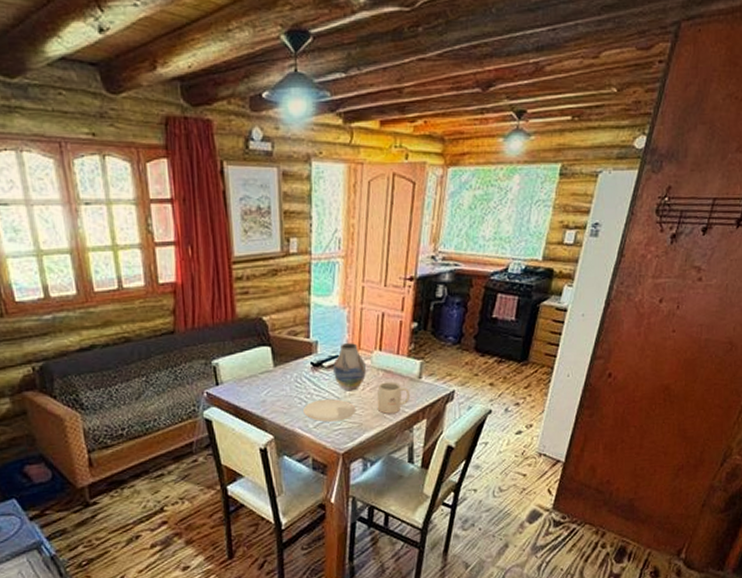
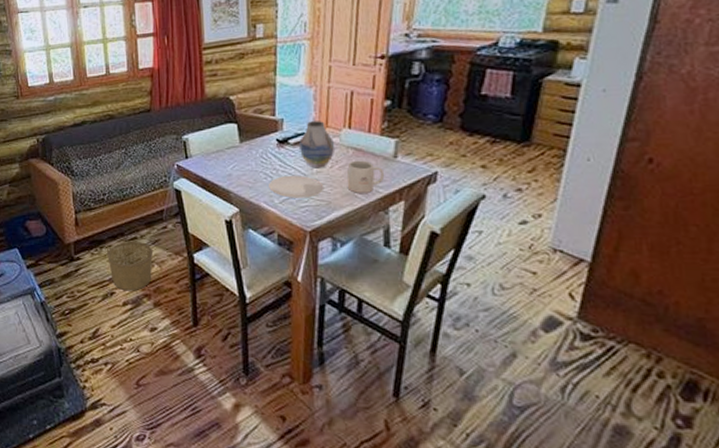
basket: none [129,477,183,533] -> present [107,241,154,291]

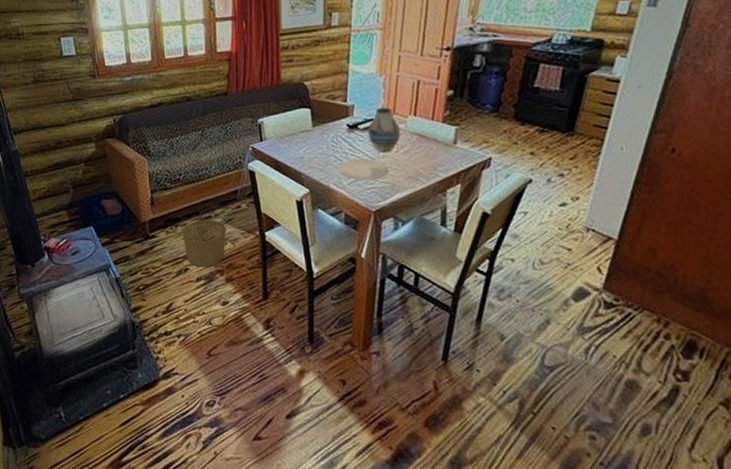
mug: present [346,160,385,193] -> none [410,146,445,176]

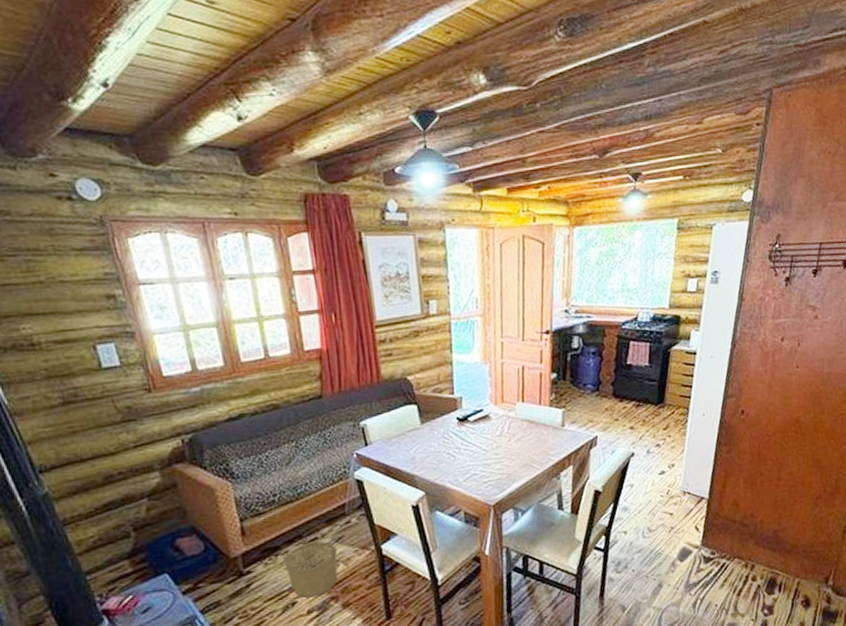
plate: present [338,158,389,180] -> none [452,451,504,476]
vase: present [368,108,401,153] -> none [478,396,512,444]

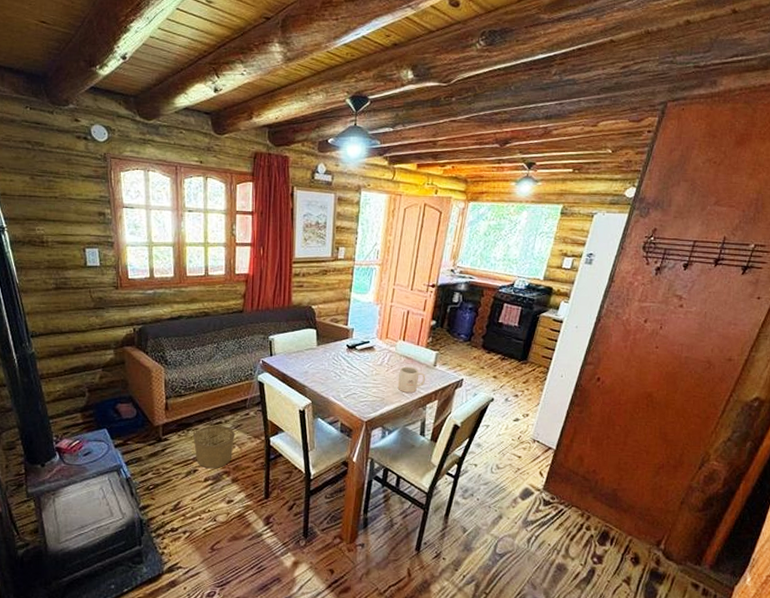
mug: none [523,431,556,463] -> present [397,366,426,393]

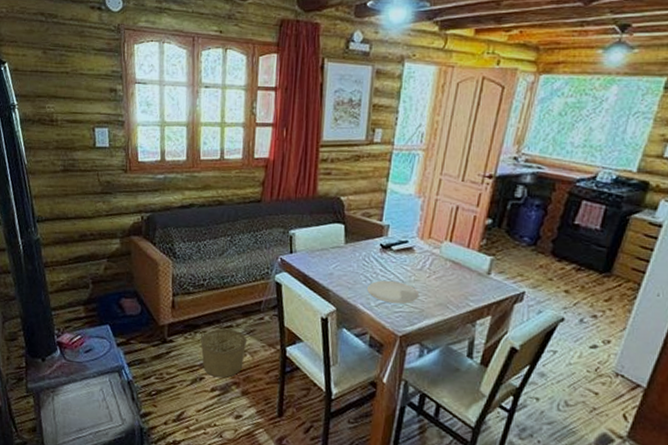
plate: none [337,375,380,395] -> present [367,280,420,304]
mug: present [397,366,426,393] -> none [441,273,477,305]

